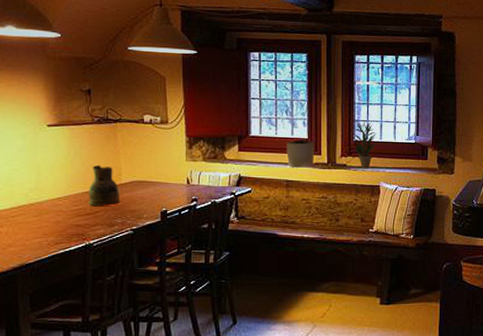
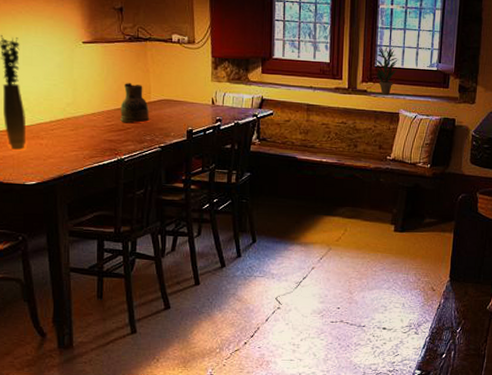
planter: present [286,139,315,169] -> none [308,63,336,93]

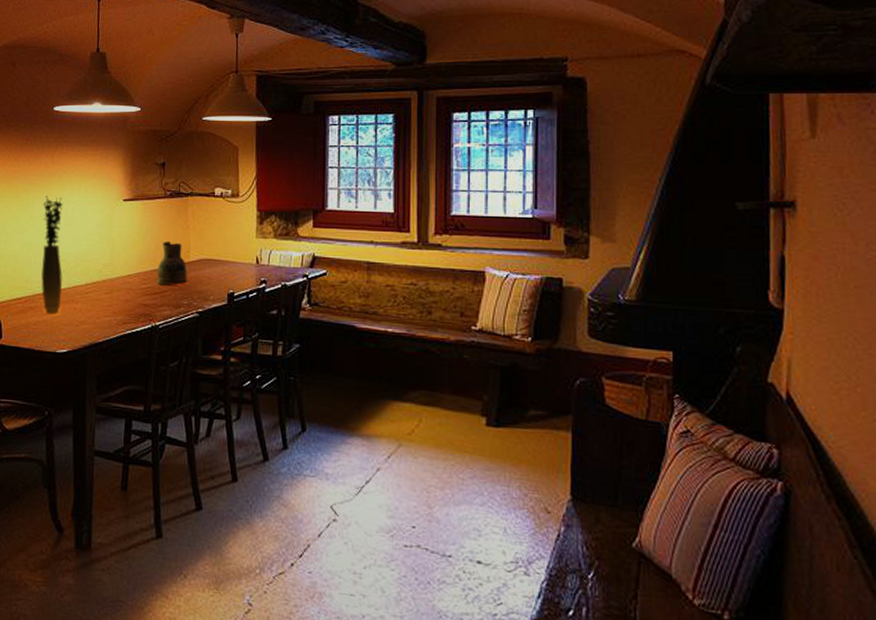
potted plant: present [373,45,398,96] -> none [449,190,480,250]

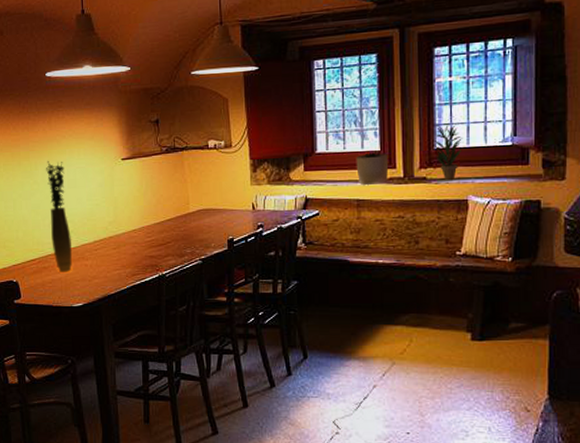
ceramic pitcher: present [157,241,188,286] -> none [160,195,190,237]
planter: none [368,213,403,249] -> present [356,152,389,186]
potted plant: none [449,190,480,250] -> present [432,123,462,181]

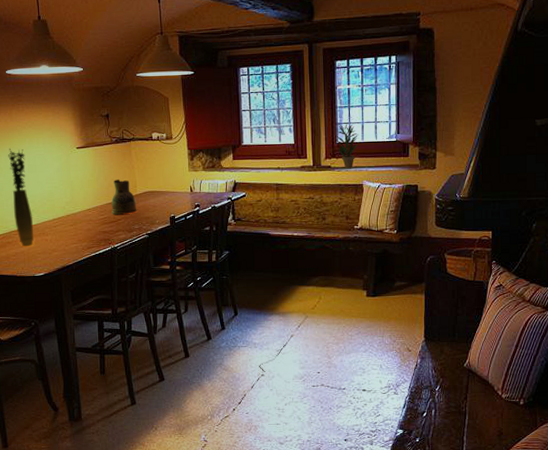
ceramic pitcher: none [160,195,190,237] -> present [111,180,137,215]
planter: present [356,152,389,186] -> none [275,145,301,173]

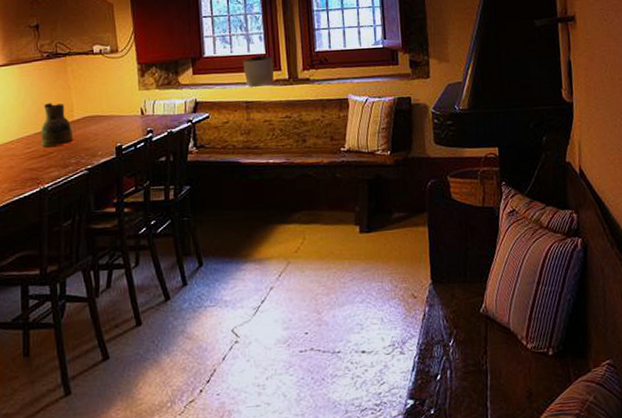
planter: none [275,145,301,173] -> present [243,55,275,88]
potted plant: present [335,123,358,169] -> none [313,28,340,82]

